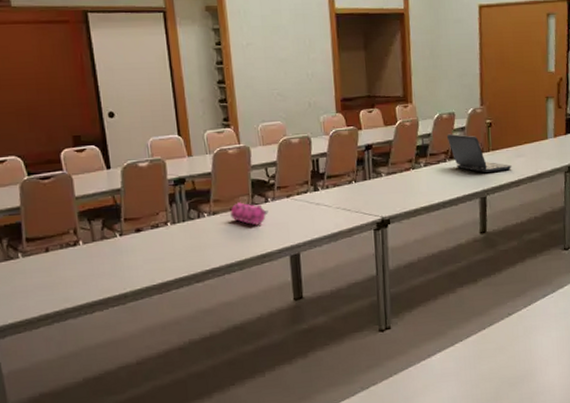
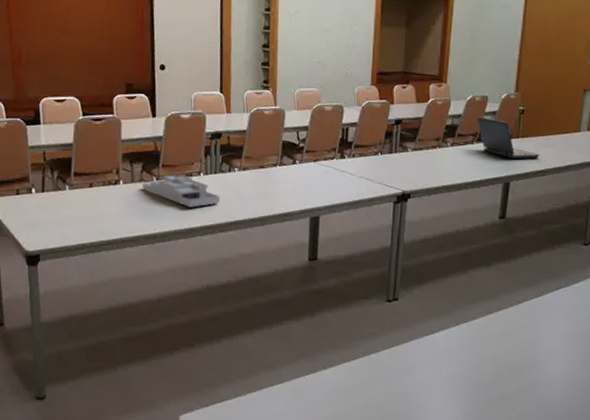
desk organizer: none [105,227,192,261] -> present [143,174,220,207]
pencil case: present [230,202,268,225] -> none [259,161,295,185]

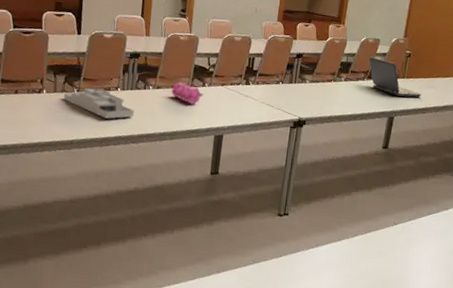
pencil case: none [259,161,295,185] -> present [171,82,204,105]

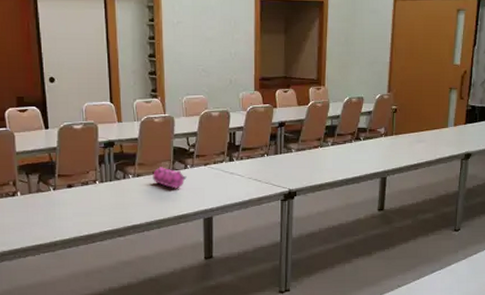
desk organizer: present [64,88,134,119] -> none [40,184,117,215]
laptop: present [369,56,422,98] -> none [354,116,412,156]

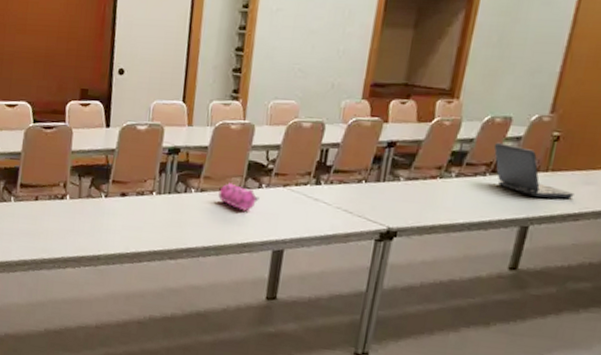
laptop: none [354,116,412,156] -> present [494,142,574,199]

